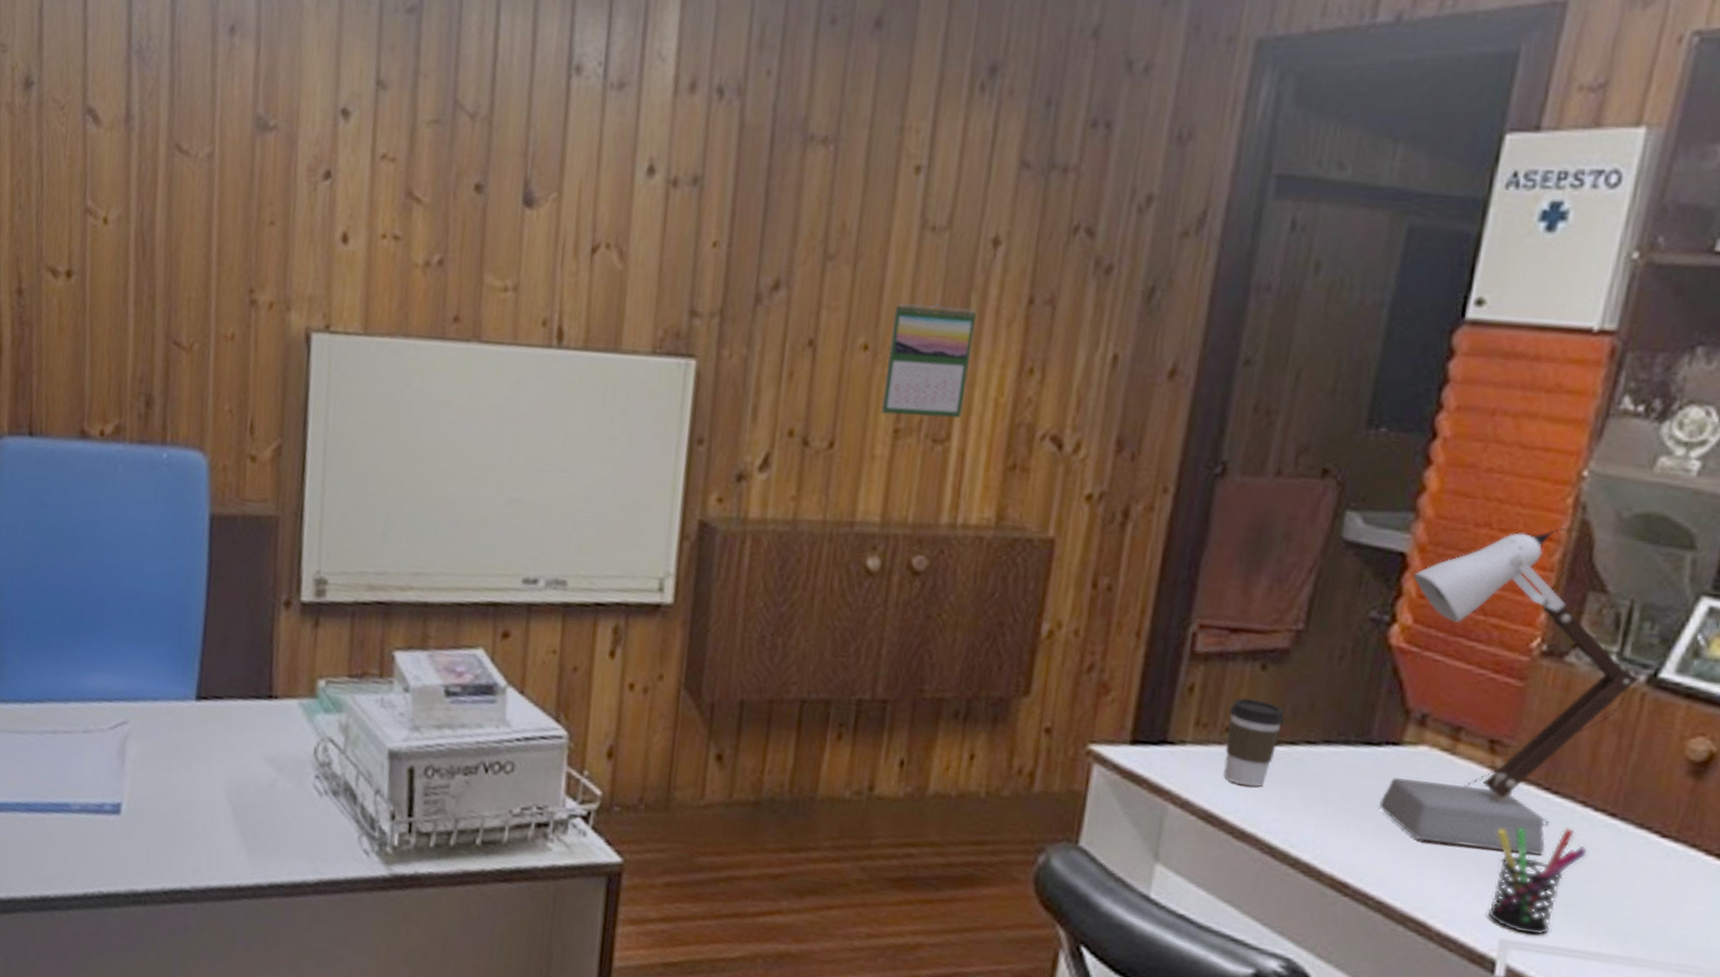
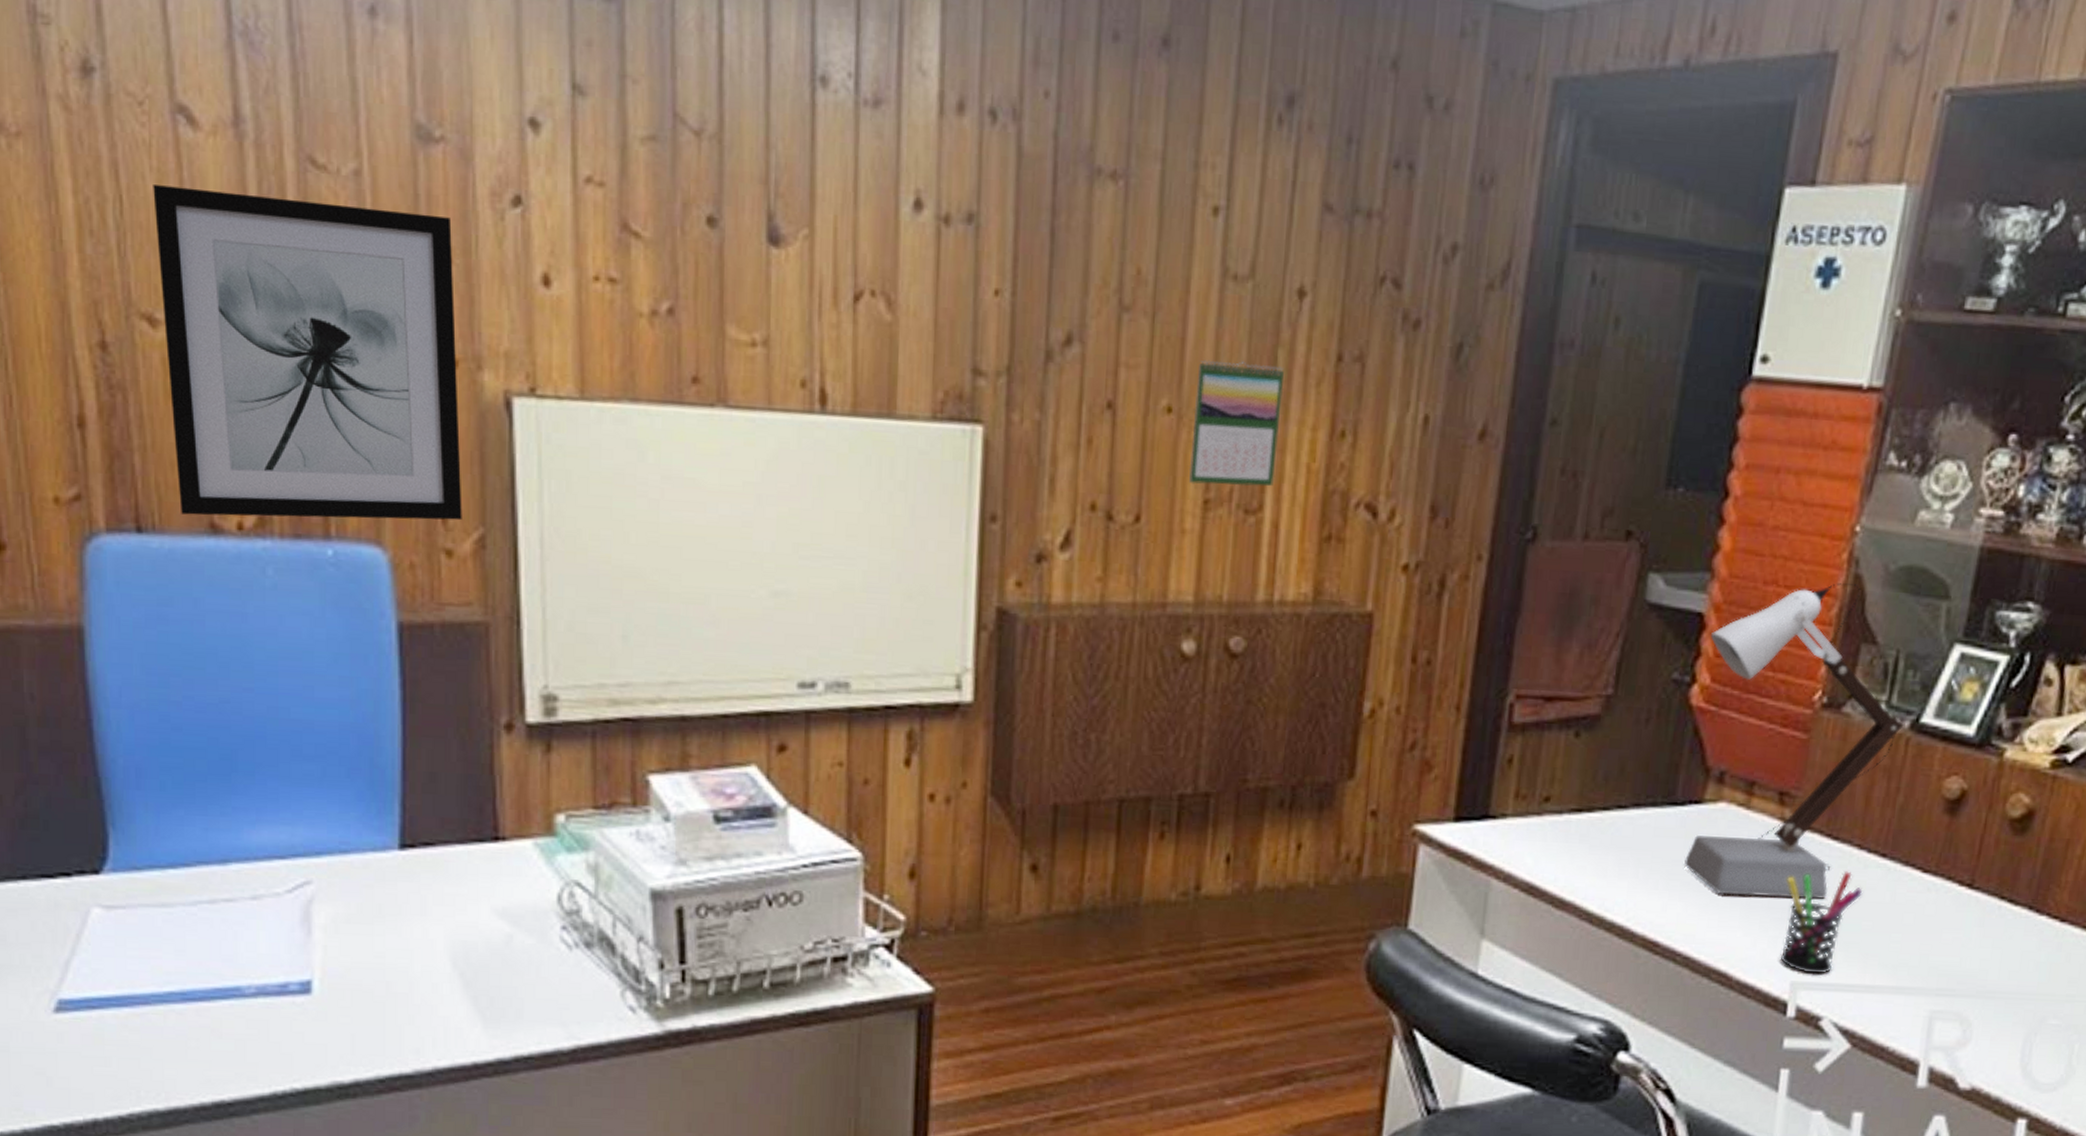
wall art: none [61,169,277,432] -> present [153,185,462,521]
coffee cup: present [1223,697,1285,788] -> none [1542,766,1598,856]

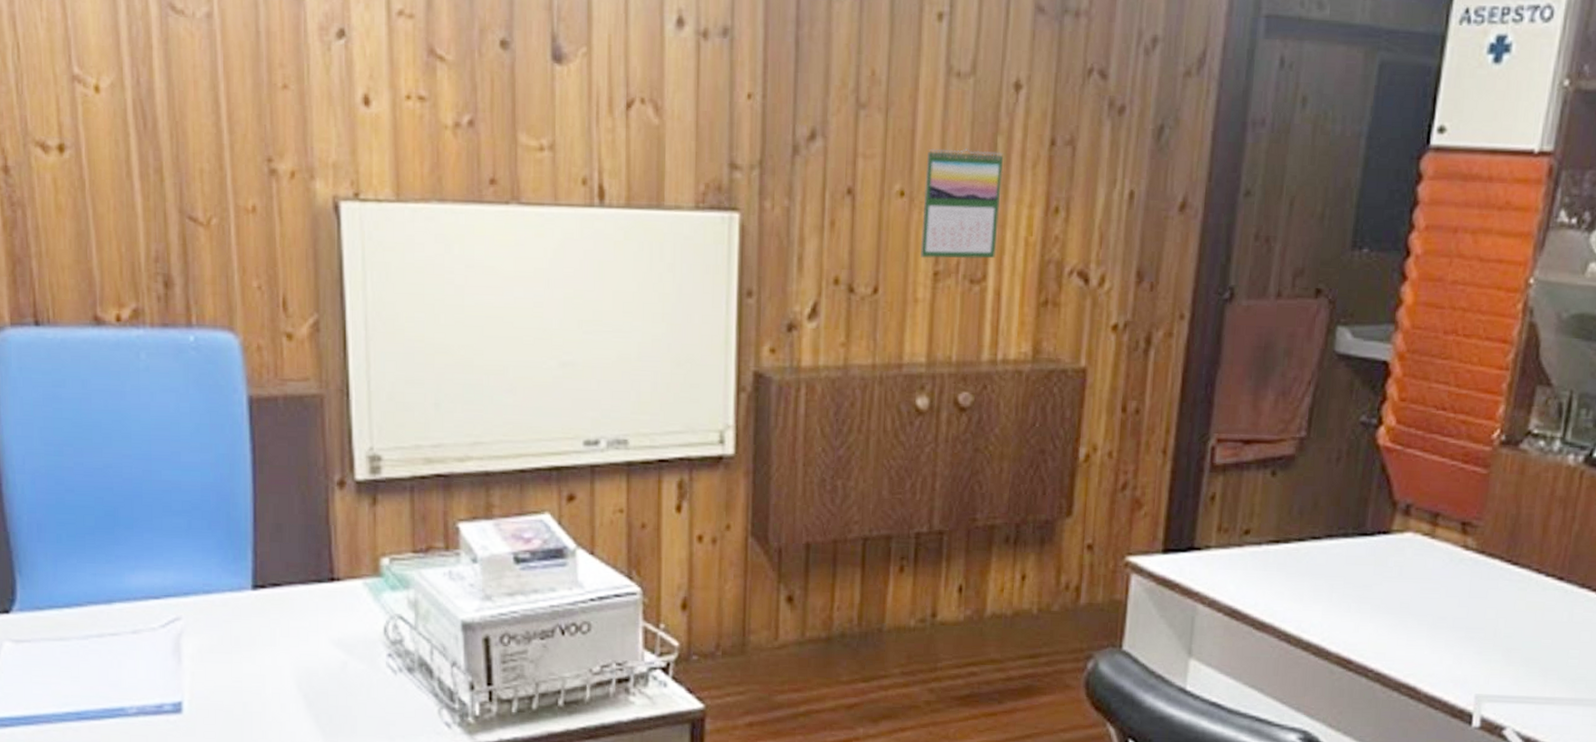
wall art: present [153,185,462,521] -> none [44,33,300,310]
desk lamp: present [1684,583,1904,899] -> none [1374,331,1578,619]
pen holder: present [1780,871,1863,974] -> none [1465,593,1542,688]

